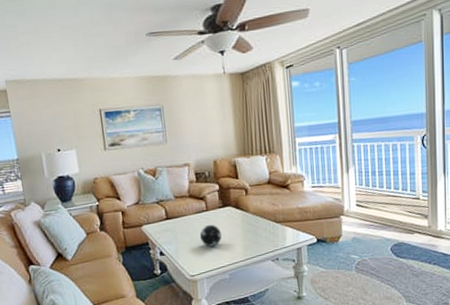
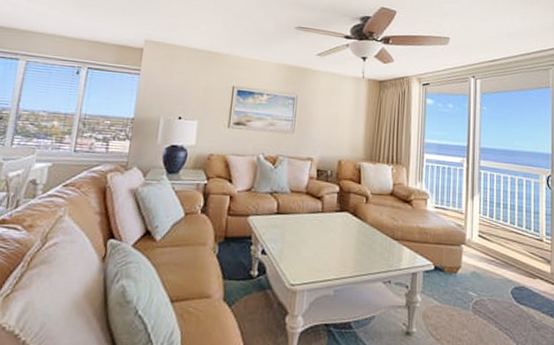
decorative orb: present [199,224,222,247] -> none [309,228,334,254]

